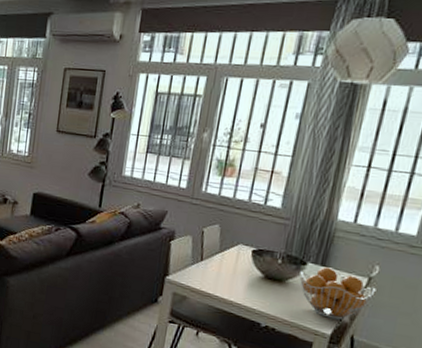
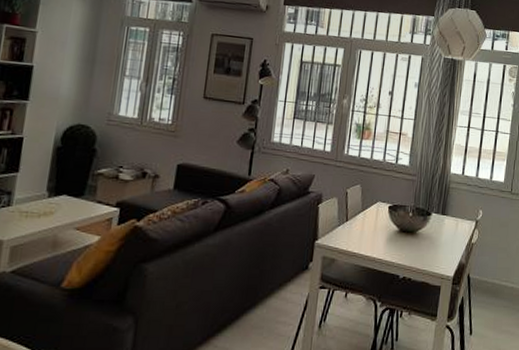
fruit basket: present [300,267,376,320] -> none [427,215,482,262]

